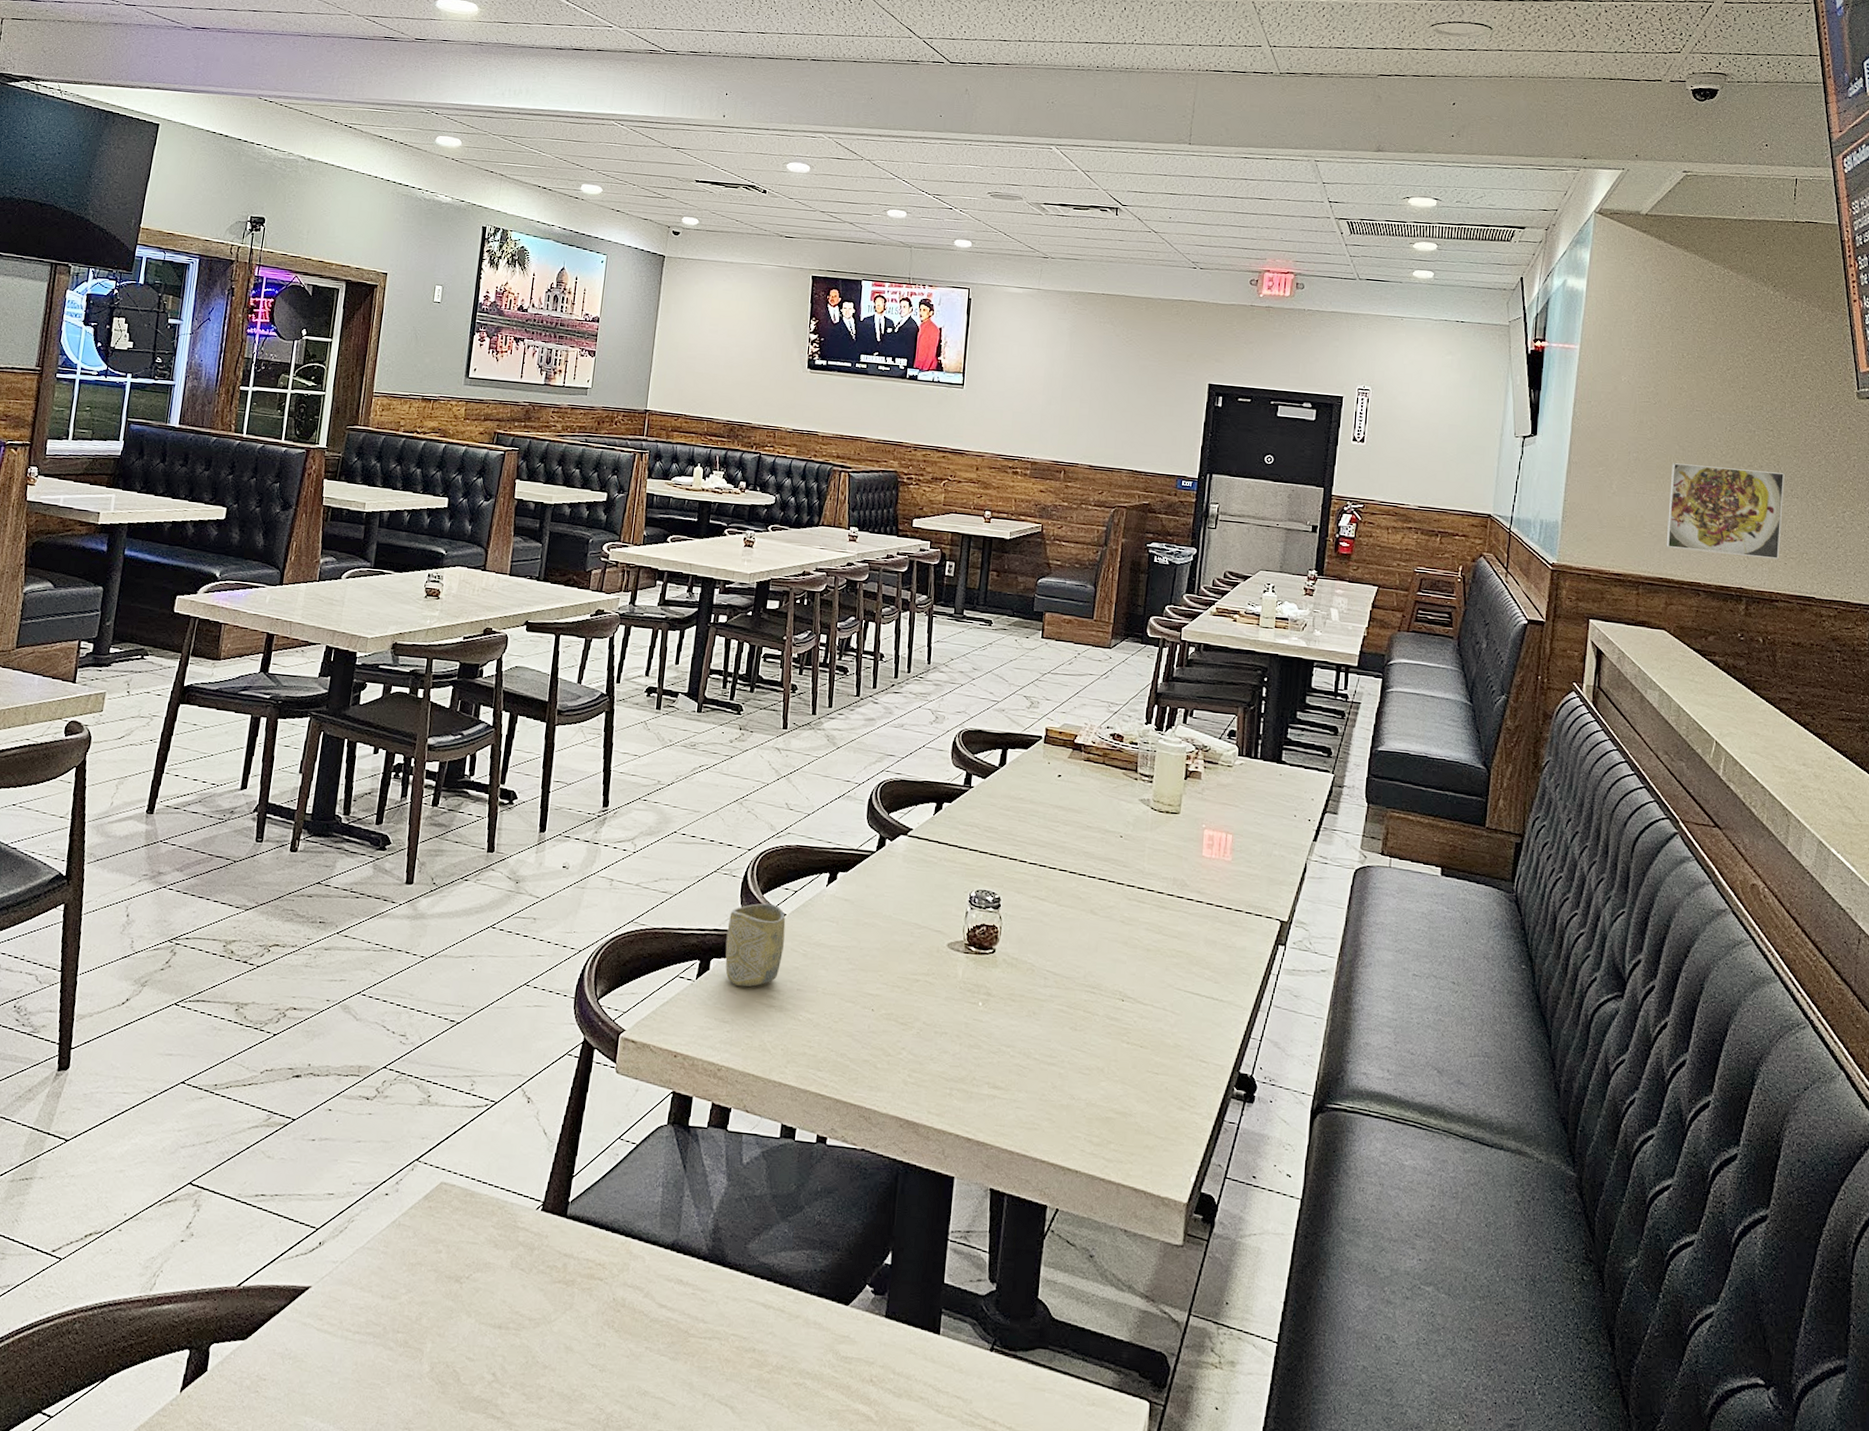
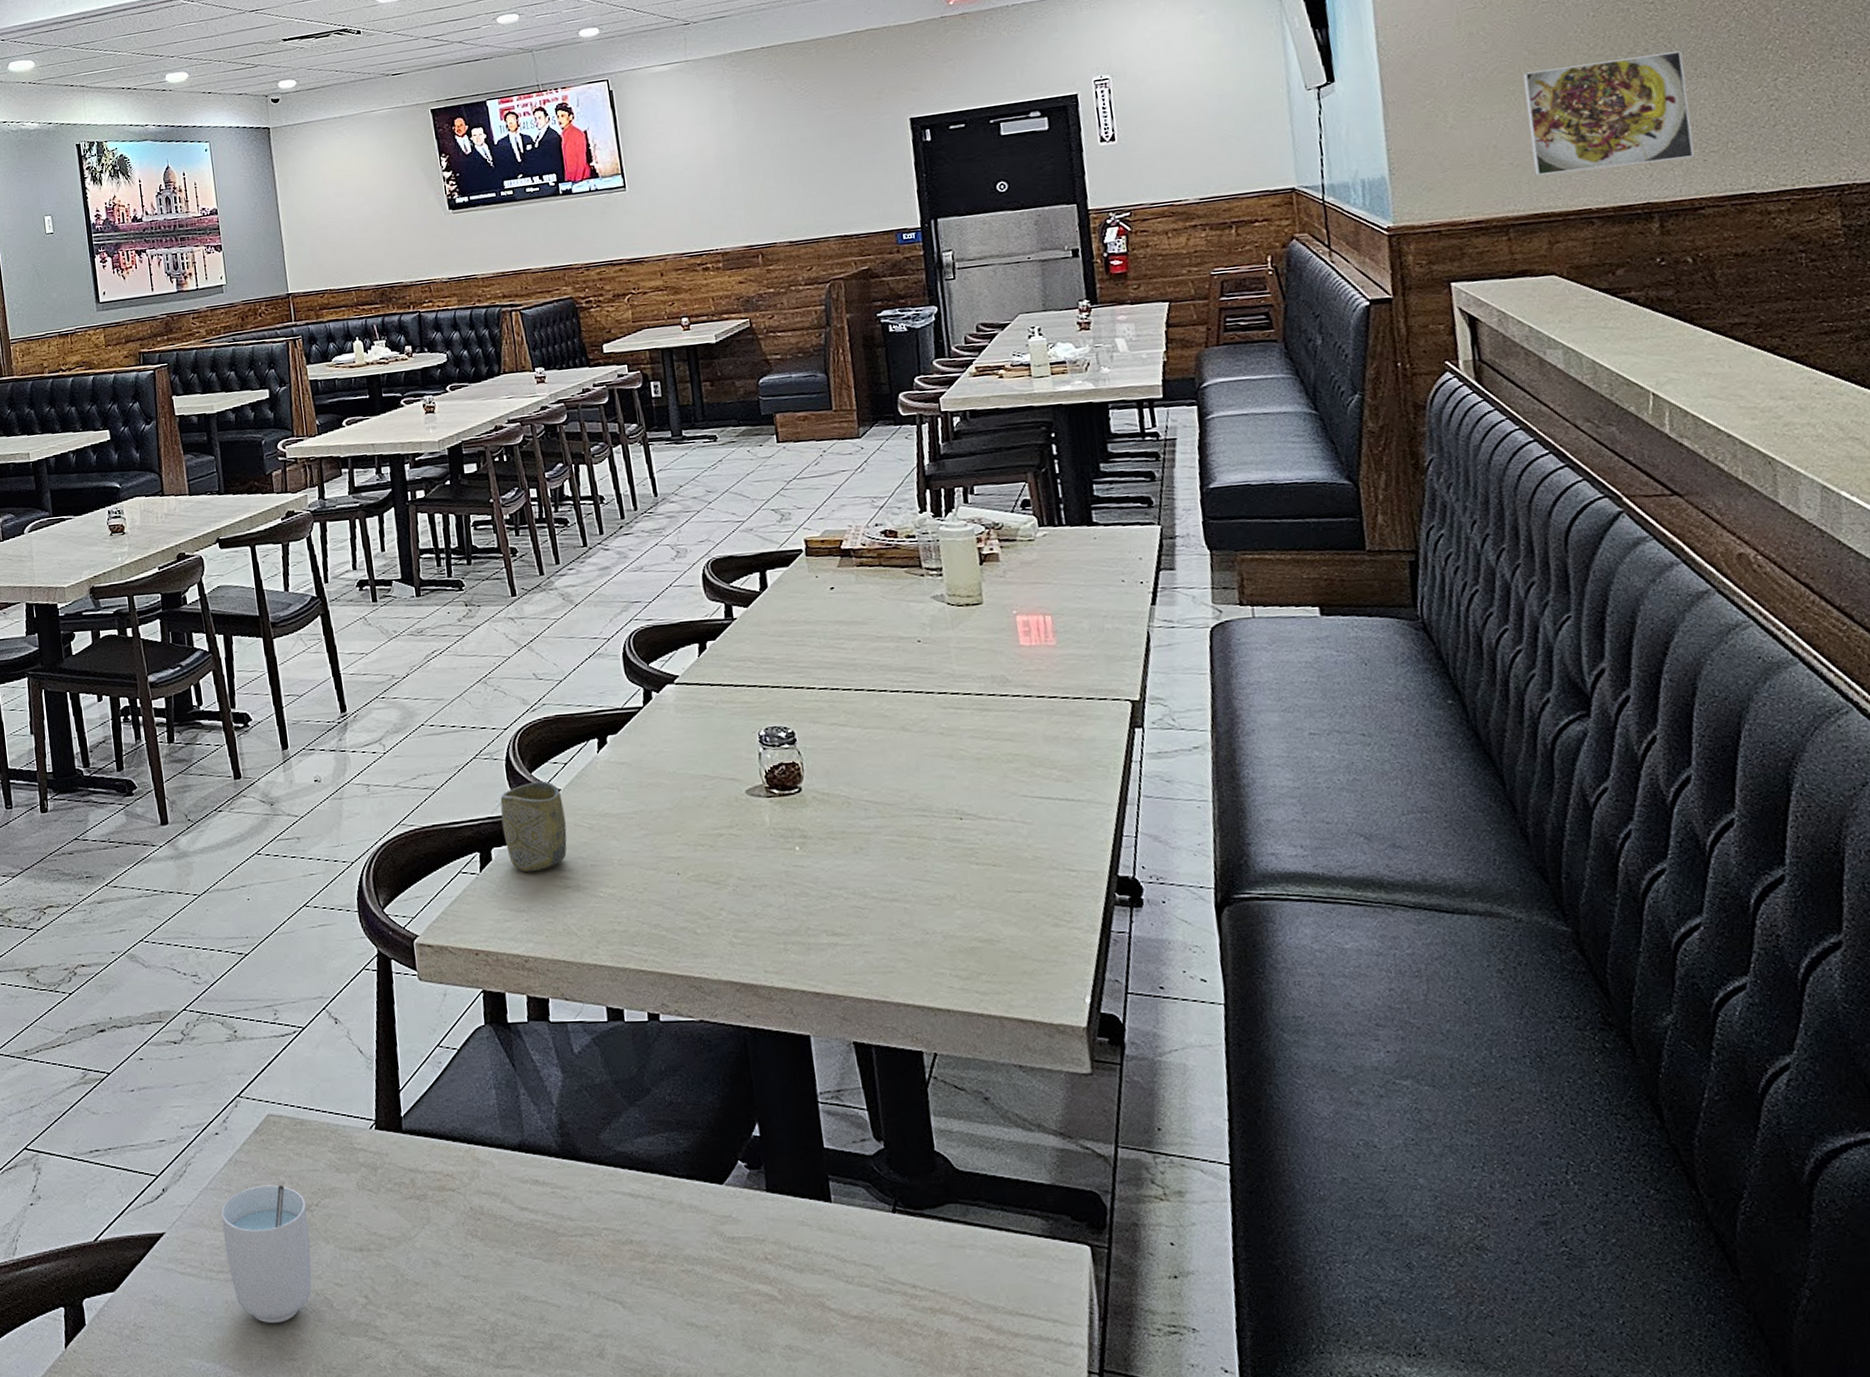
cup: none [366,1251,458,1391] -> present [220,1184,312,1323]

